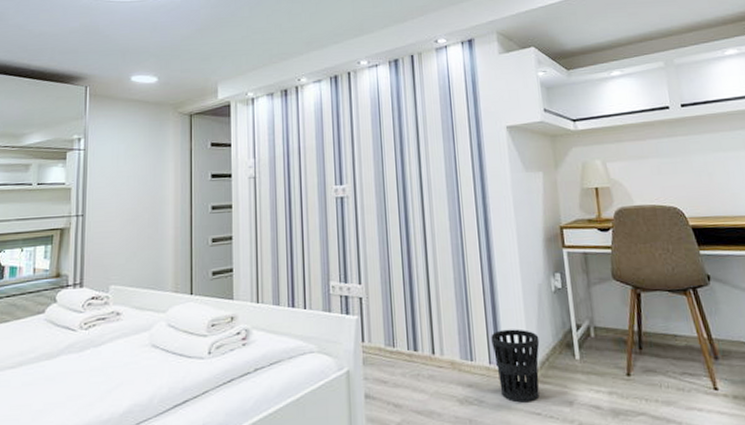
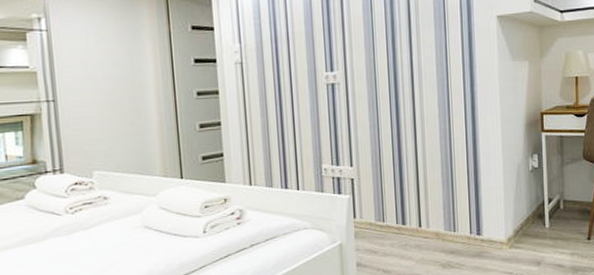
wastebasket: present [491,329,540,403] -> none [473,203,516,265]

